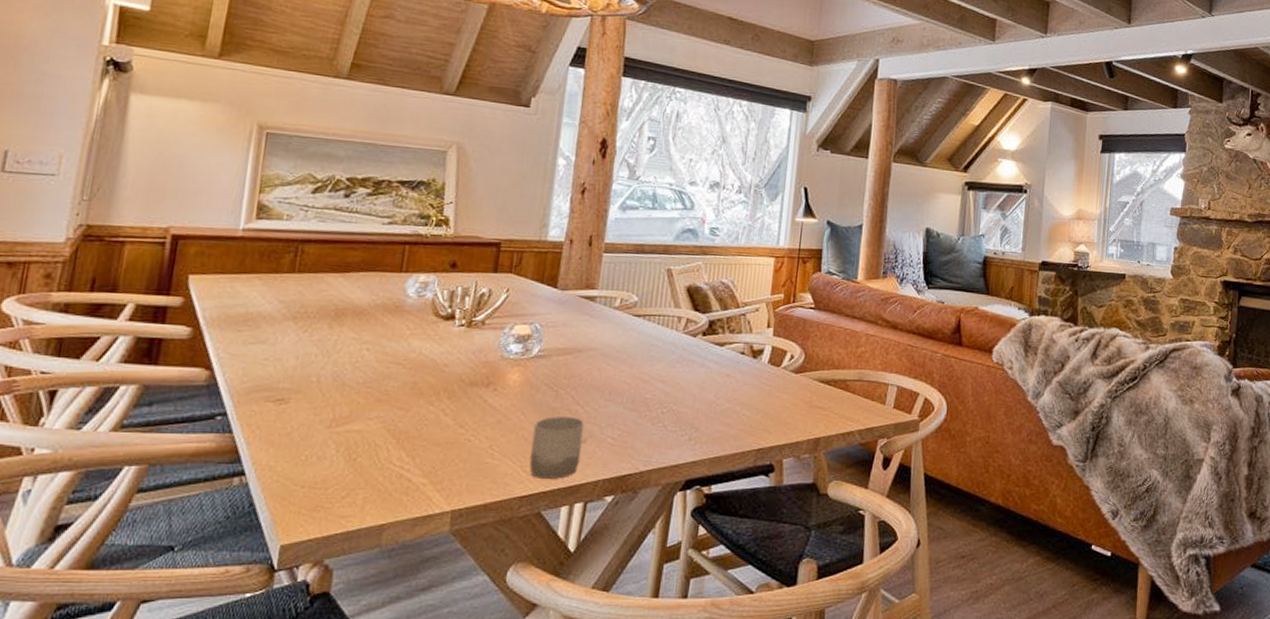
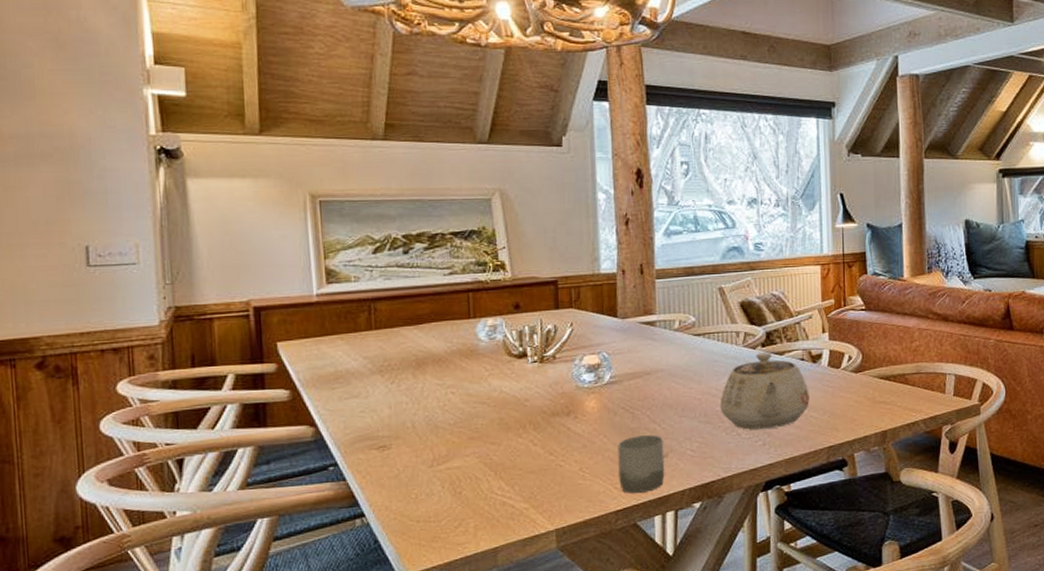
teapot: none [649,341,745,424] -> present [719,352,809,431]

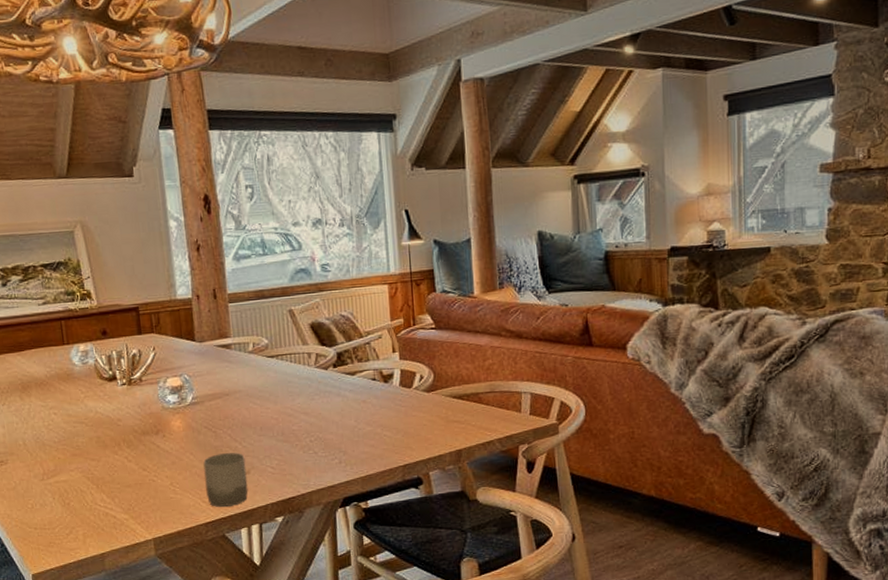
teapot: present [719,352,809,431] -> none [295,373,383,449]

